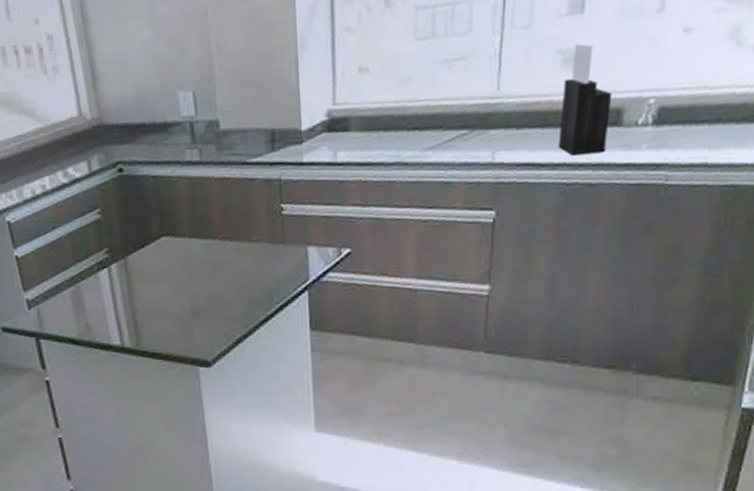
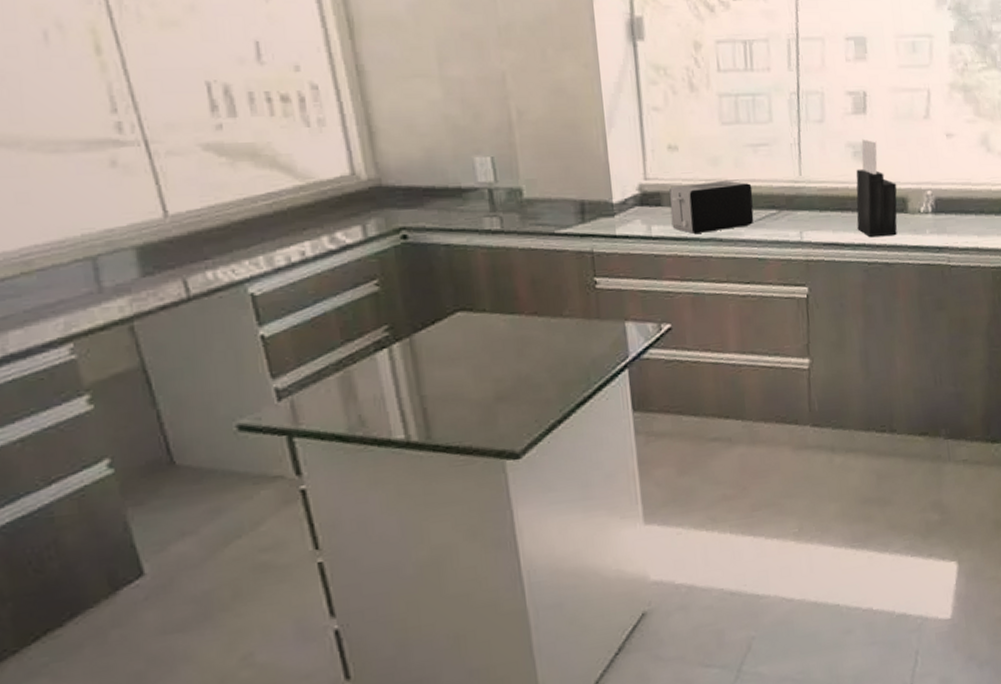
toaster: none [356,100,444,158] -> present [669,180,754,234]

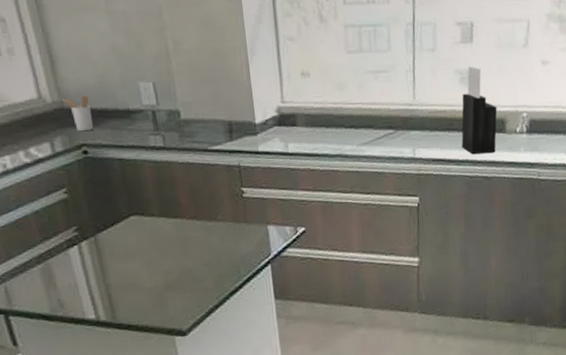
utensil holder: none [381,171,416,213] -> present [63,95,93,132]
toaster: present [669,180,754,234] -> none [303,103,375,150]

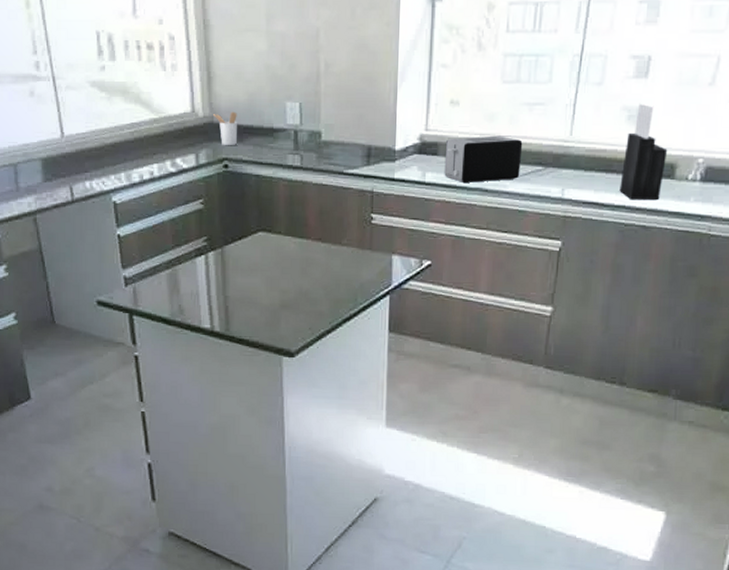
toaster: none [303,103,375,150] -> present [444,135,523,183]

